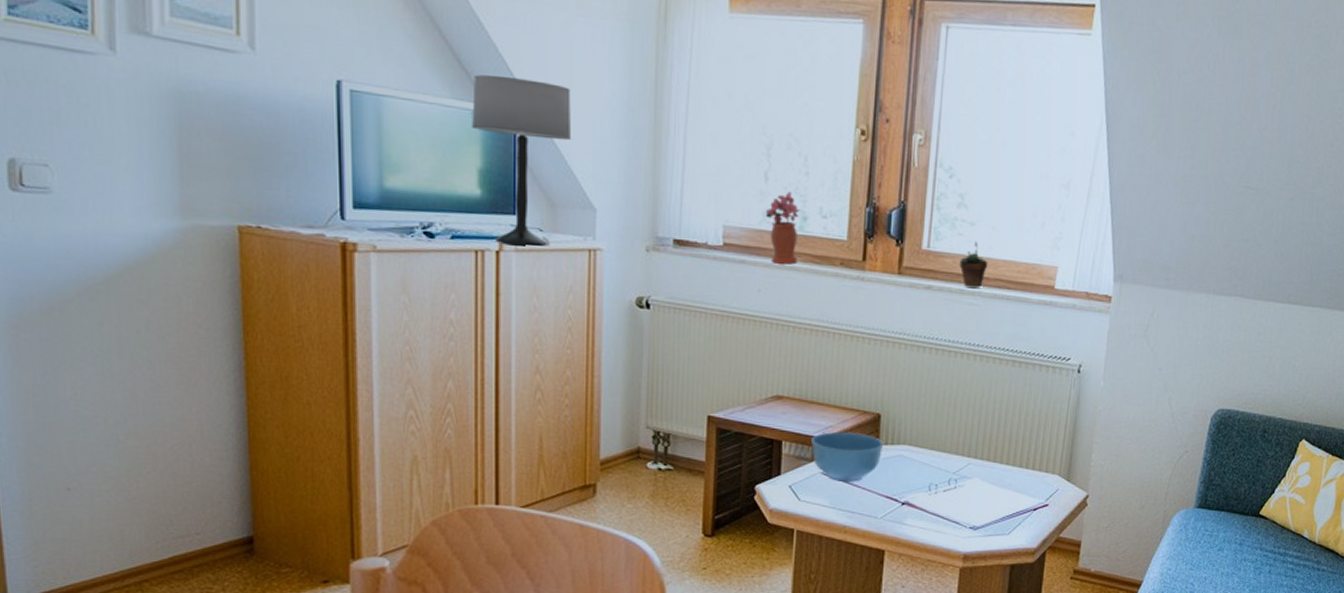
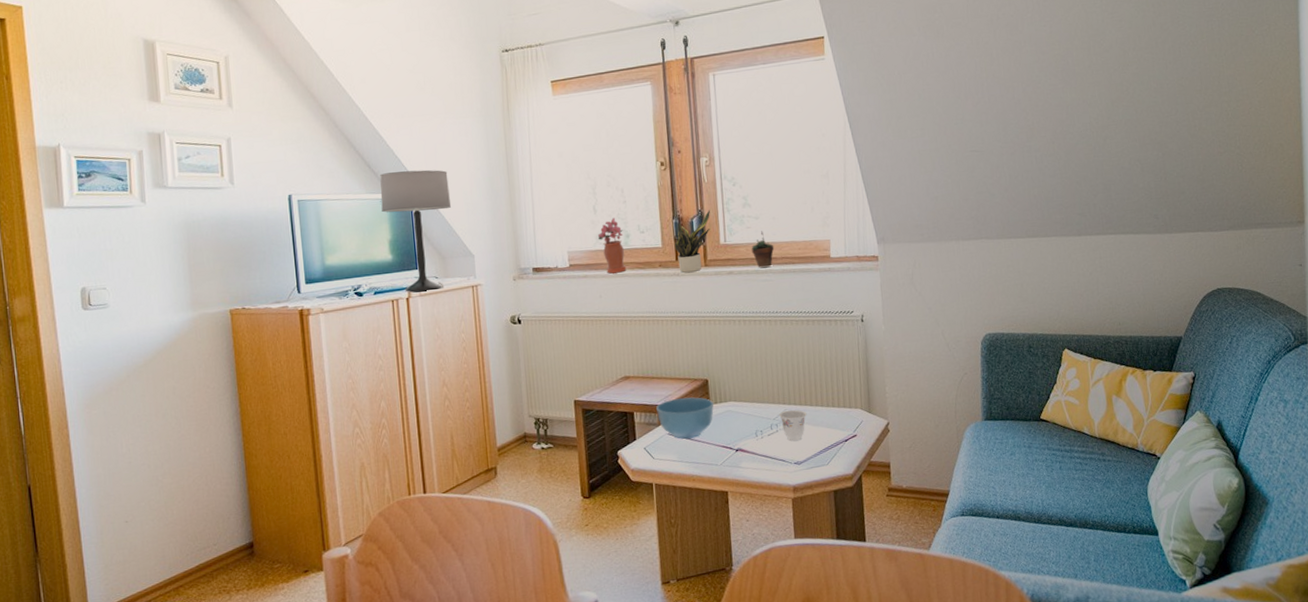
potted plant: none [863,203,915,279] -> present [674,210,710,273]
teacup: none [961,464,995,503] -> present [779,409,807,442]

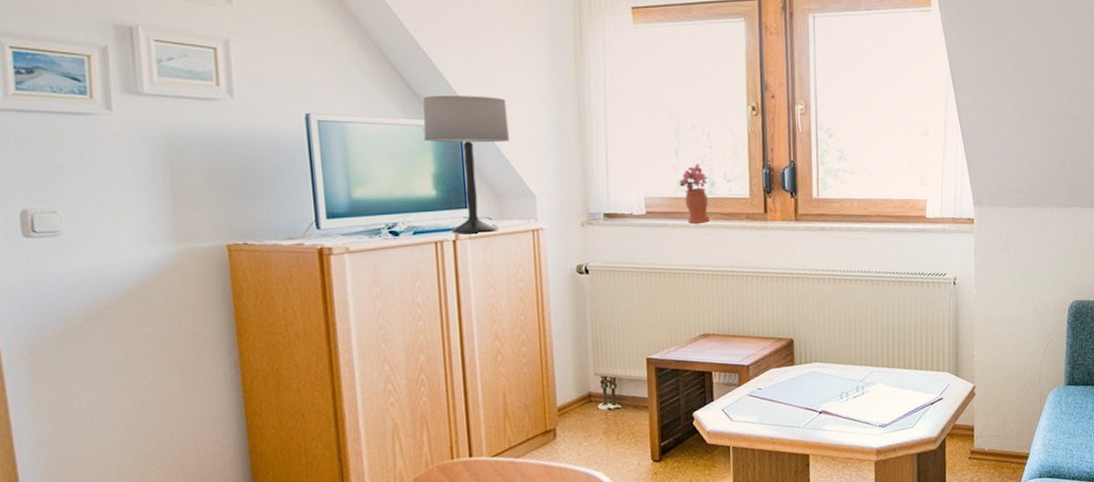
bowl: present [656,397,714,439] -> none [737,357,799,401]
potted plant: present [674,210,710,273] -> none [763,161,803,226]
succulent plant: present [751,231,775,268] -> none [845,186,869,226]
teacup: present [779,409,807,442] -> none [866,372,894,404]

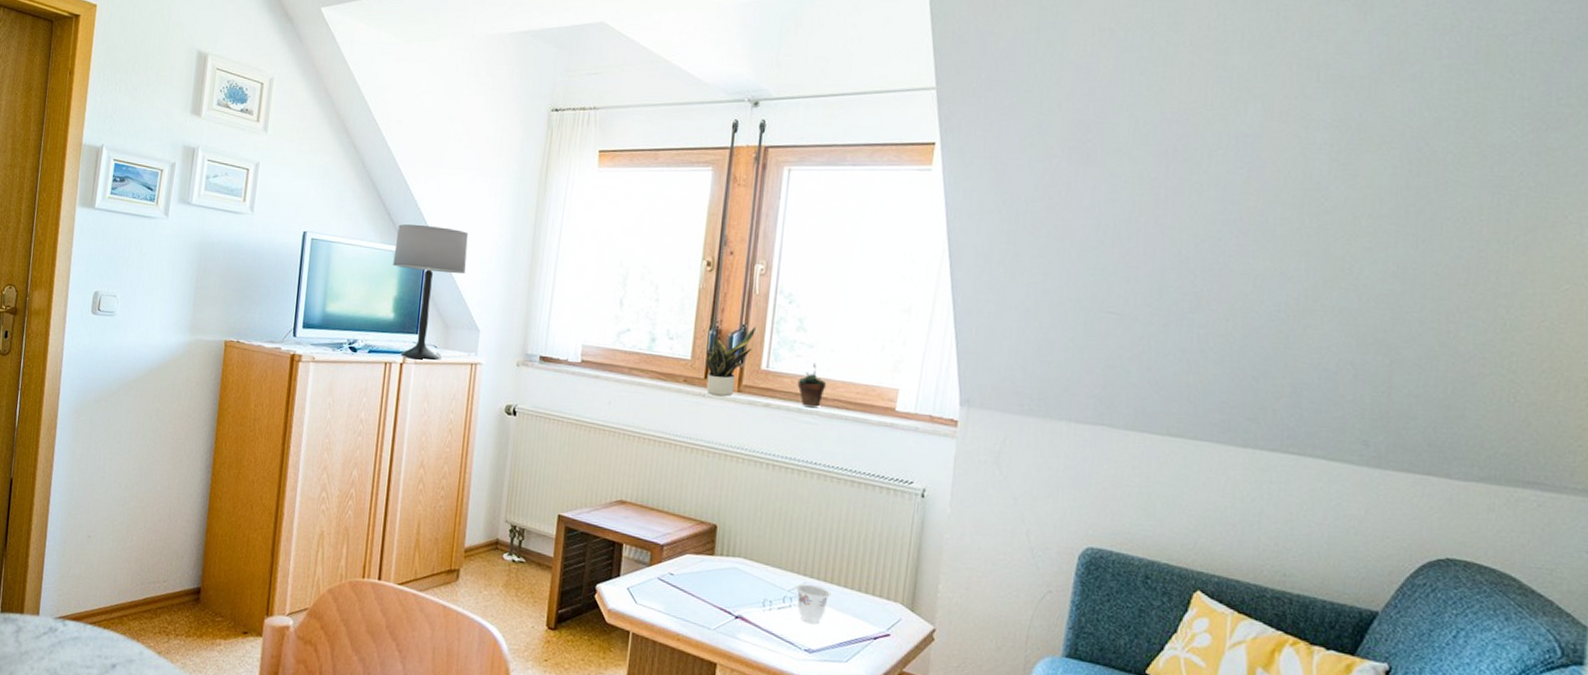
potted flower: present [679,163,710,224] -> none [618,316,649,380]
potted plant: none [763,161,803,226] -> present [705,327,756,396]
succulent plant: none [845,186,869,226] -> present [797,363,827,408]
teacup: none [866,372,894,404] -> present [796,583,832,625]

